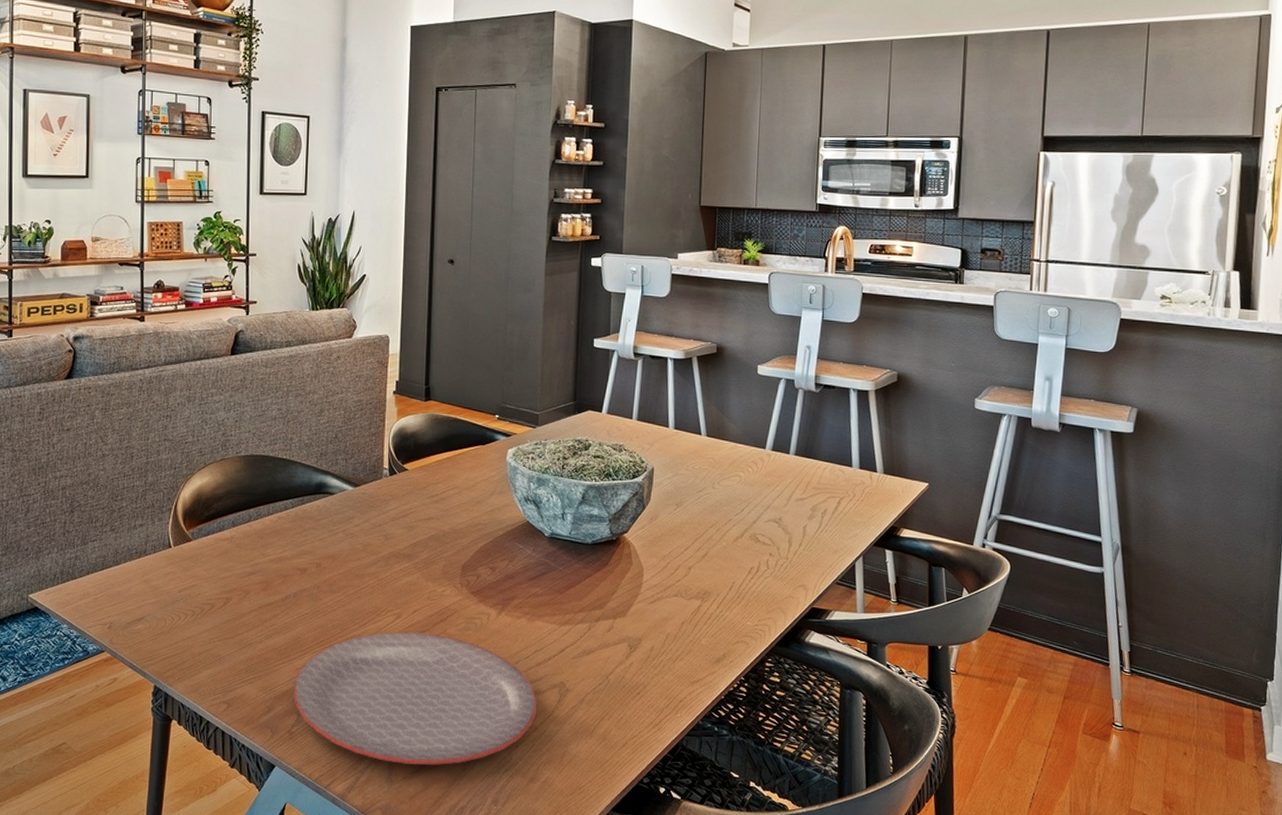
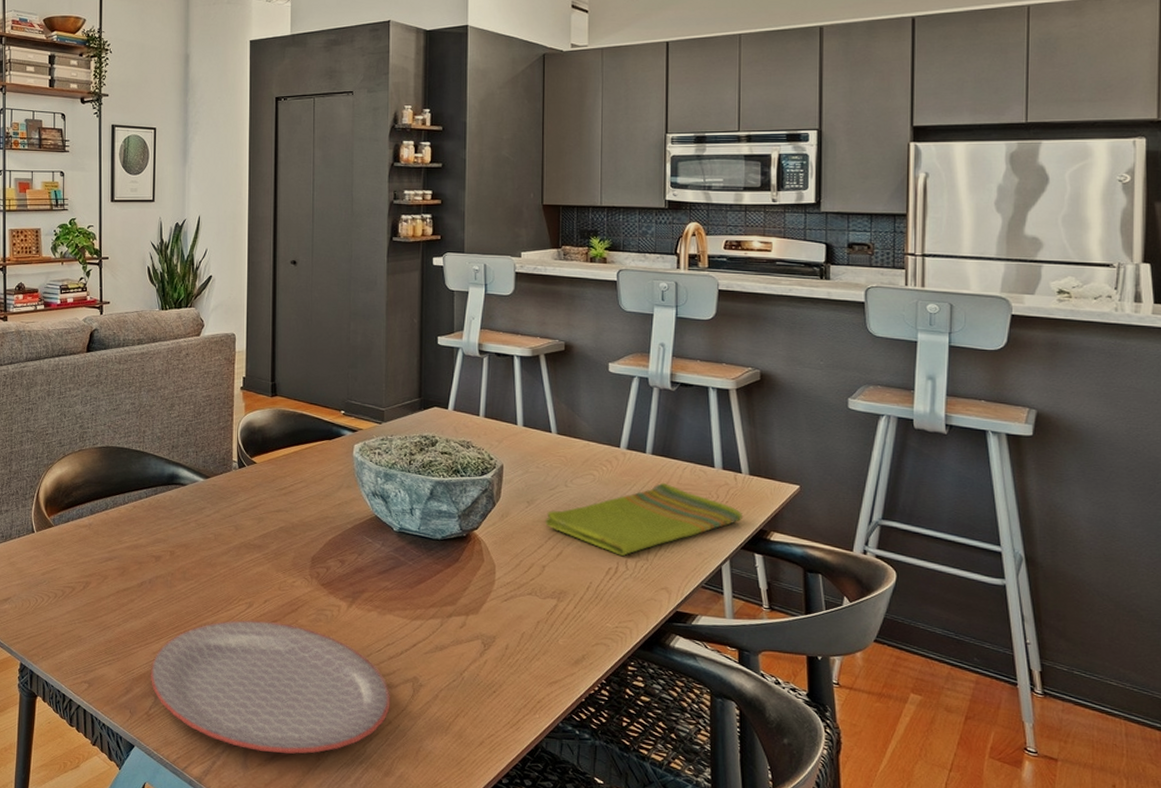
dish towel: none [691,482,876,555] -> present [544,482,743,556]

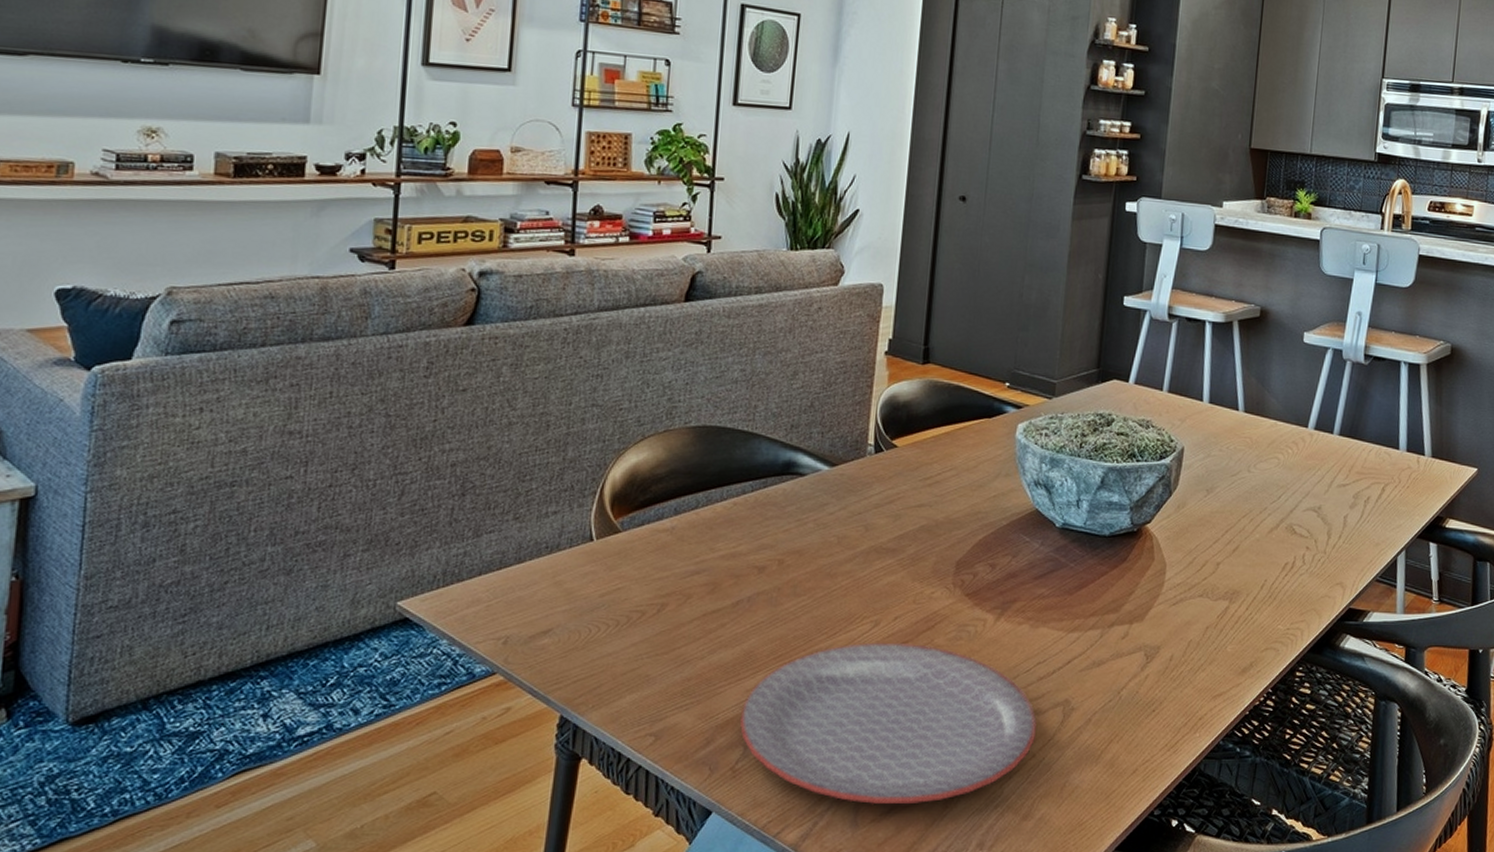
dish towel: present [544,482,743,556] -> none [1222,466,1422,549]

